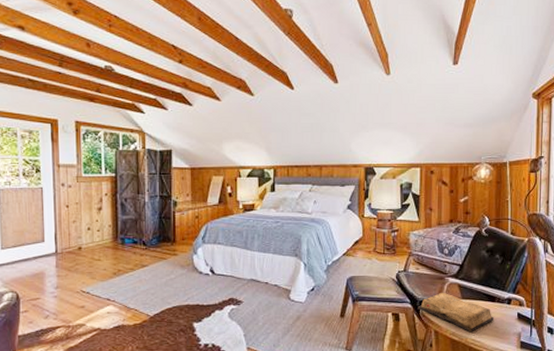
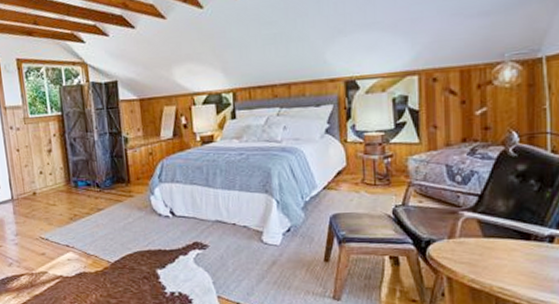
diary: present [418,292,494,333] -> none [423,229,530,279]

